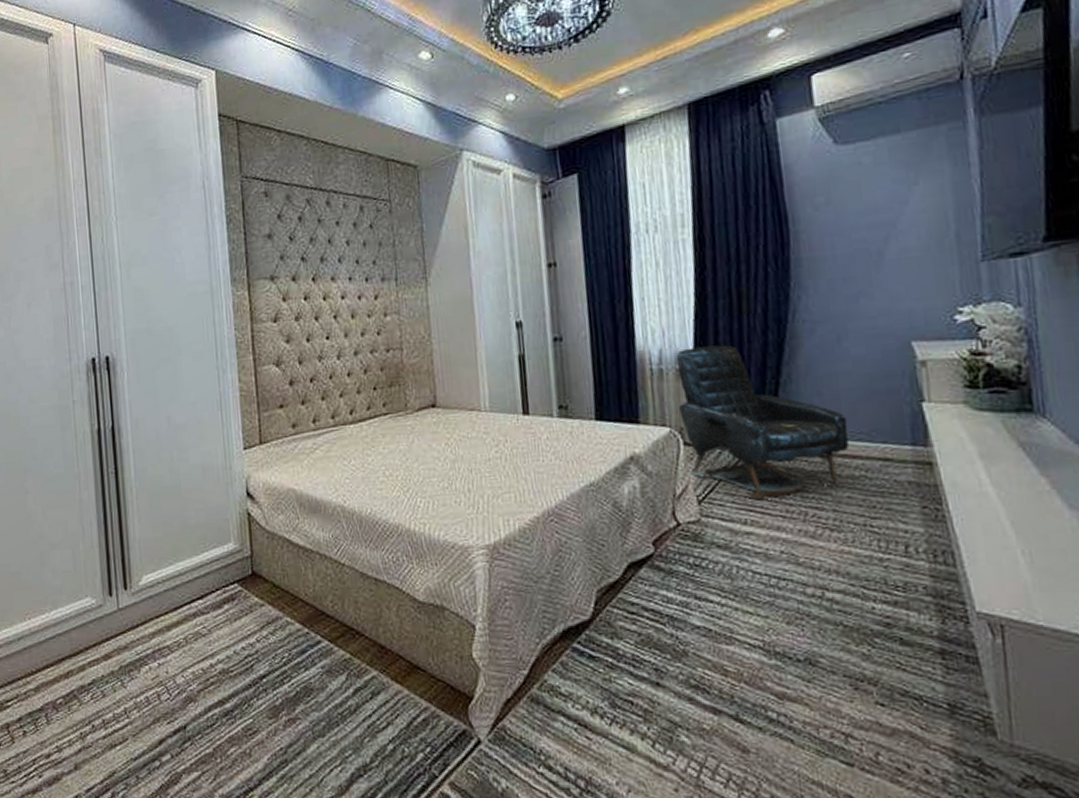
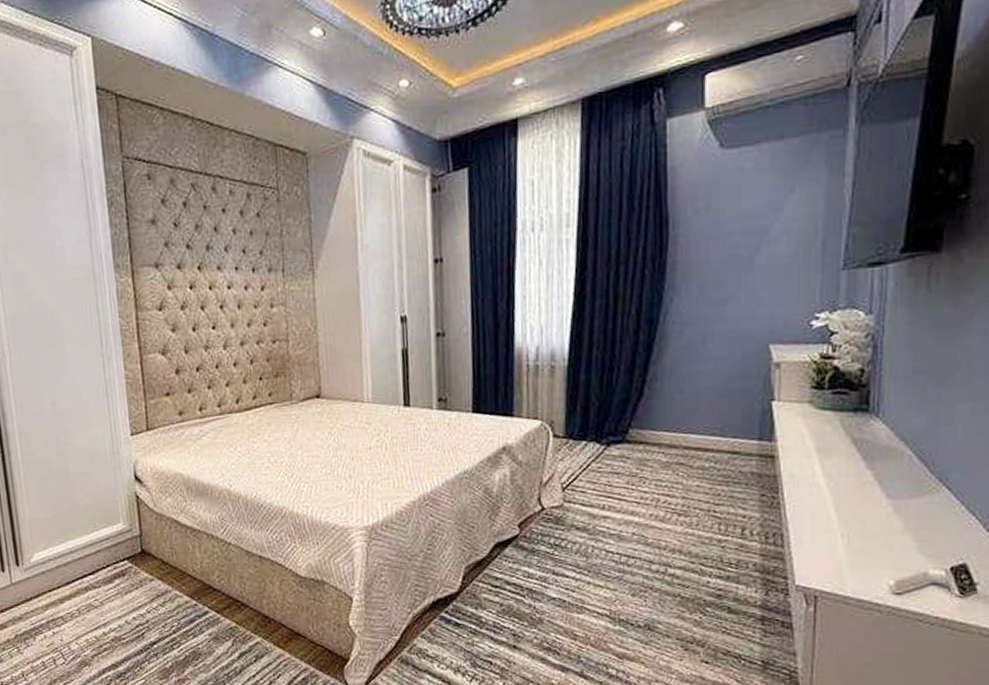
armchair: present [676,345,849,499] -> none [551,343,704,487]

